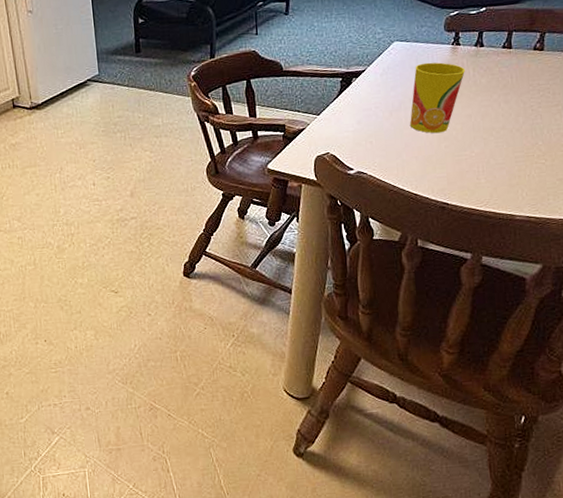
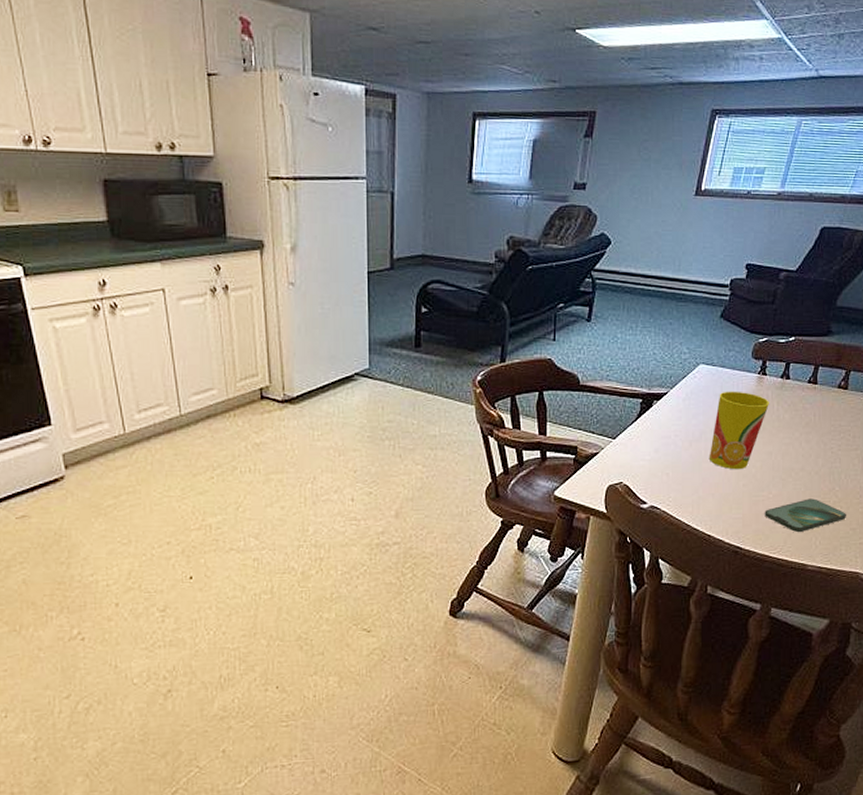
smartphone: none [468,154,552,187] -> present [765,498,846,533]

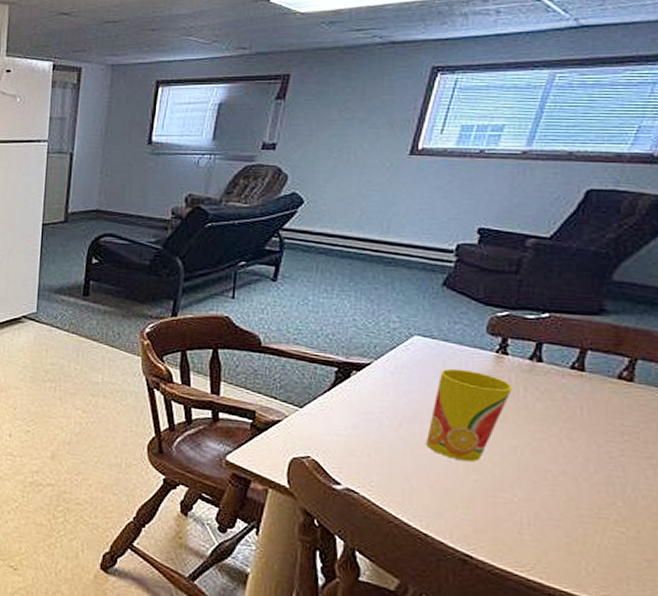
smartphone: present [765,498,846,533] -> none [506,510,636,552]

